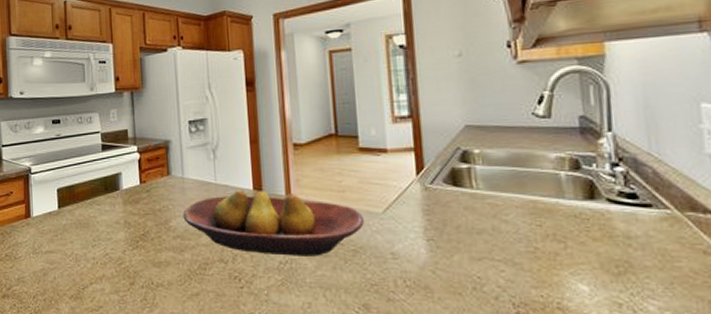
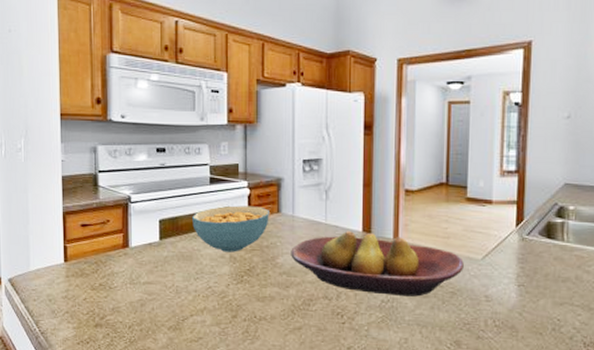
cereal bowl: none [87,170,160,218] -> present [192,205,269,252]

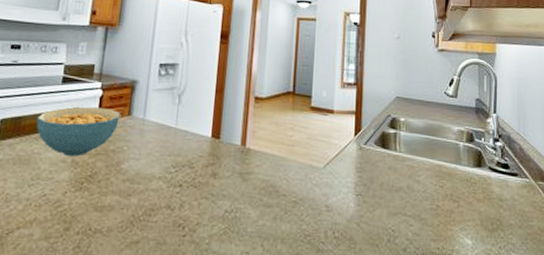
fruit bowl: present [291,231,464,297] -> none [137,136,307,206]

